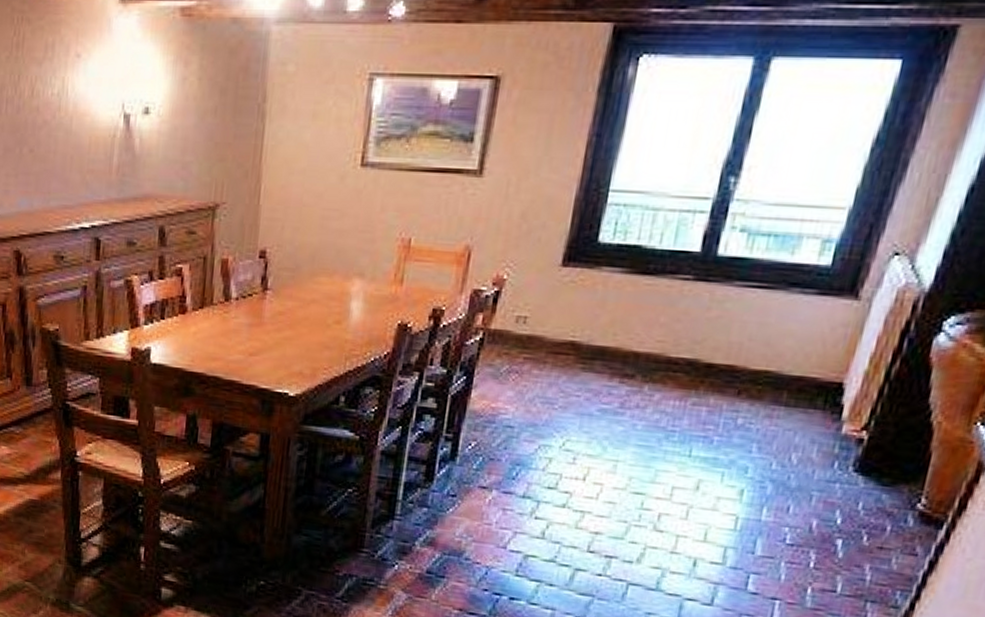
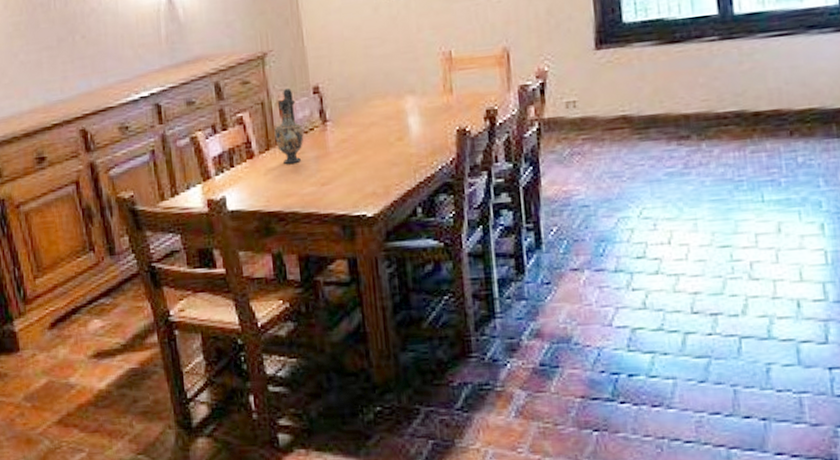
vase: none [211,247,242,327] -> present [274,89,304,164]

